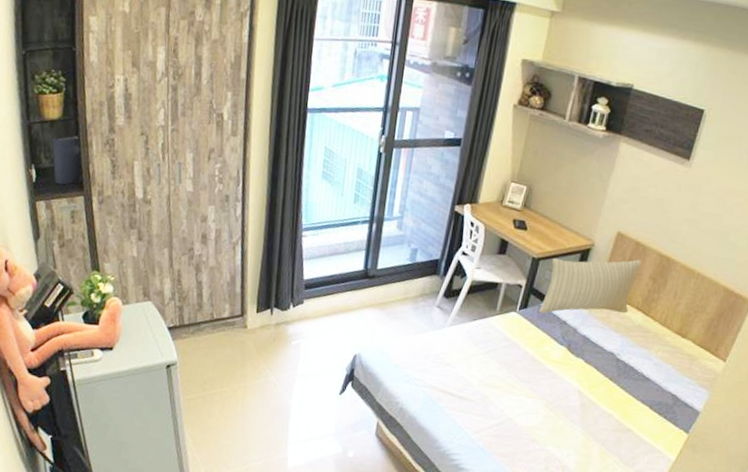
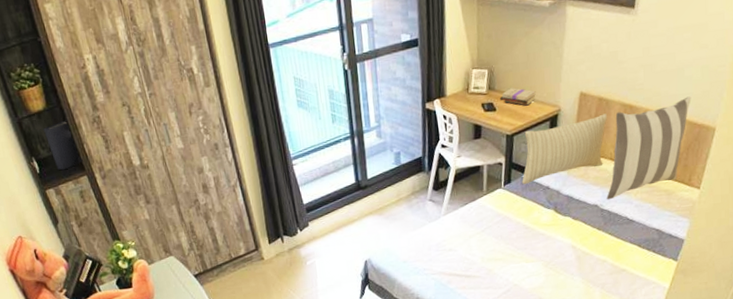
books: none [532,210,572,233] -> present [499,87,536,106]
pillow: none [625,261,733,351] -> present [606,96,692,200]

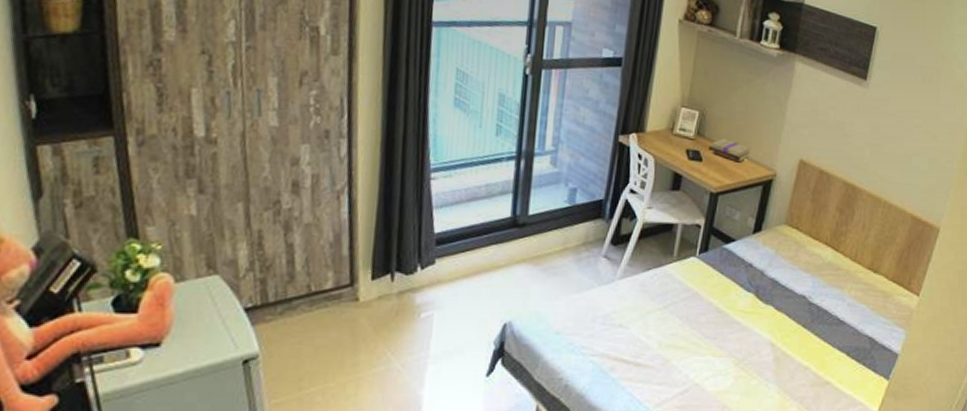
hardback book: present [43,120,84,171] -> none [63,53,116,123]
pillow: present [522,113,607,185] -> none [721,189,827,257]
pillow: present [606,96,692,200] -> none [816,188,917,293]

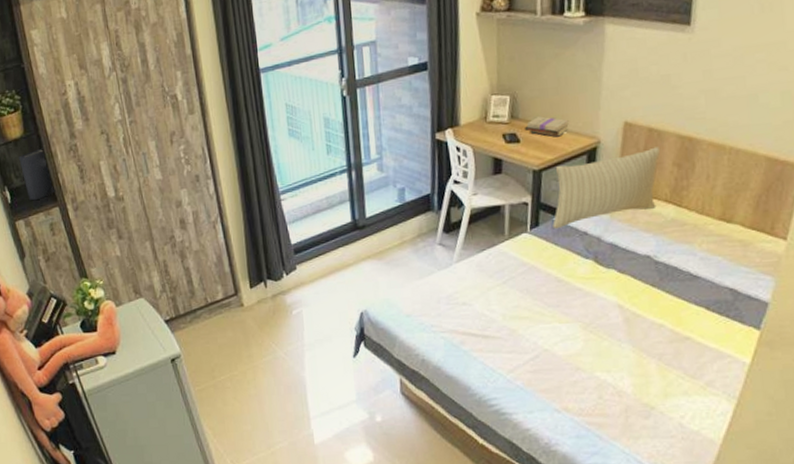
hardback book: none [63,53,116,123] -> present [19,148,57,201]
pillow: none [721,189,827,257] -> present [552,147,660,230]

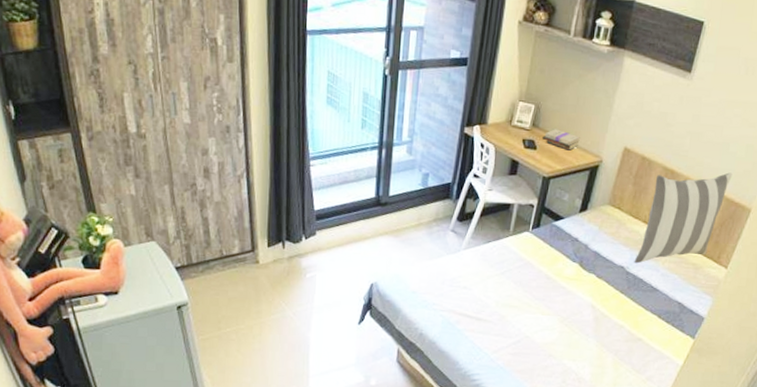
hardback book: present [19,148,57,201] -> none [29,66,71,122]
pillow: present [552,147,660,230] -> none [551,174,648,233]
pillow: none [661,127,770,251] -> present [634,172,733,264]

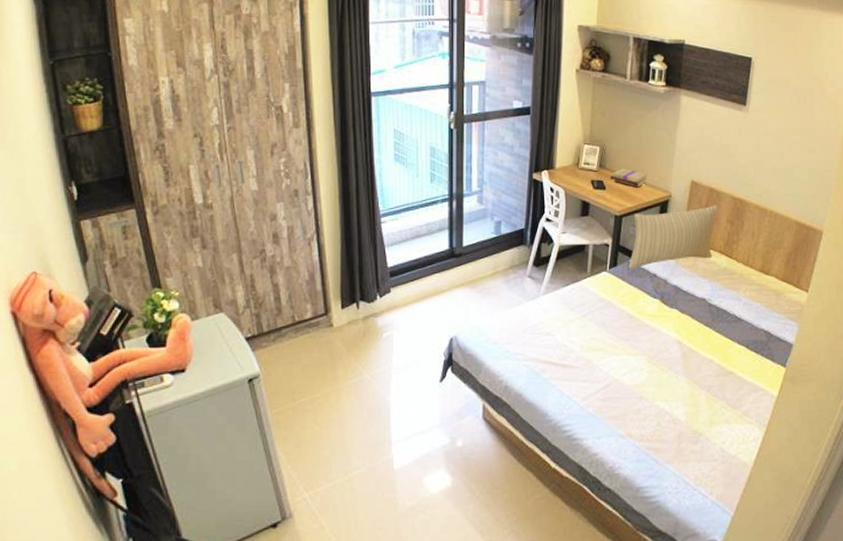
pillow: none [551,174,648,233] -> present [628,205,717,270]
pillow: present [634,172,733,264] -> none [715,197,800,295]

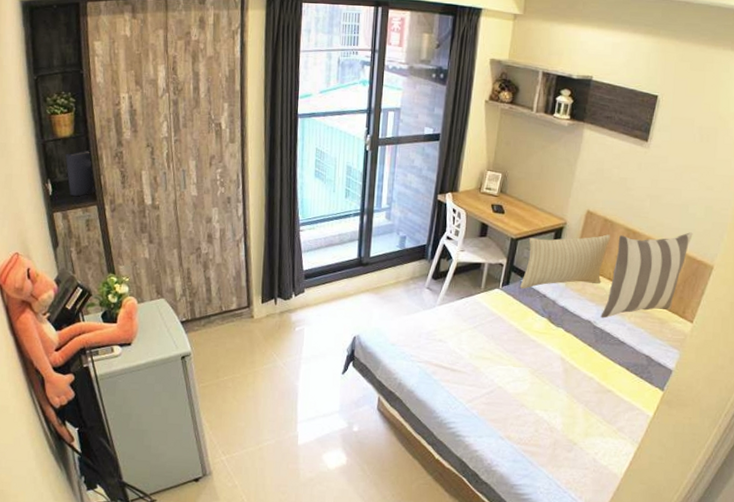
hardback book: none [93,144,135,200] -> present [65,150,97,197]
books: present [609,168,647,188] -> none [509,195,545,214]
pillow: none [715,197,800,295] -> present [600,232,693,319]

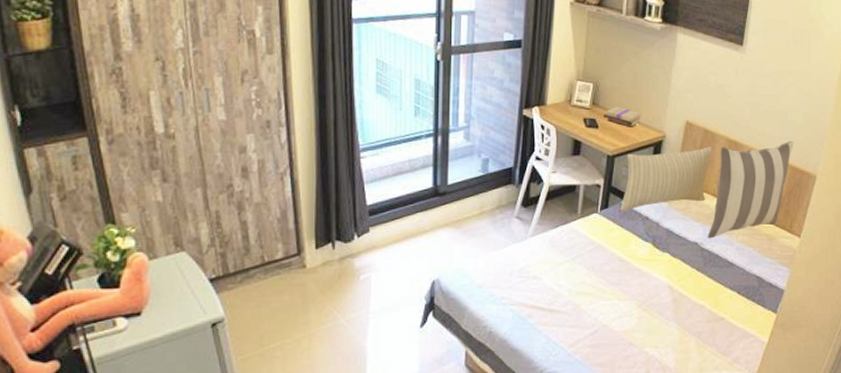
hardback book: present [65,150,97,197] -> none [40,66,87,127]
books: none [509,195,545,214] -> present [603,106,641,127]

